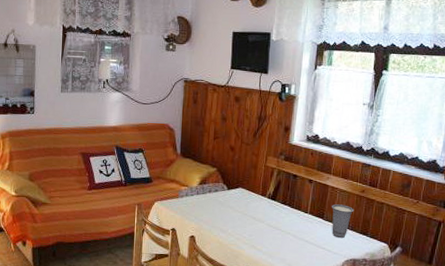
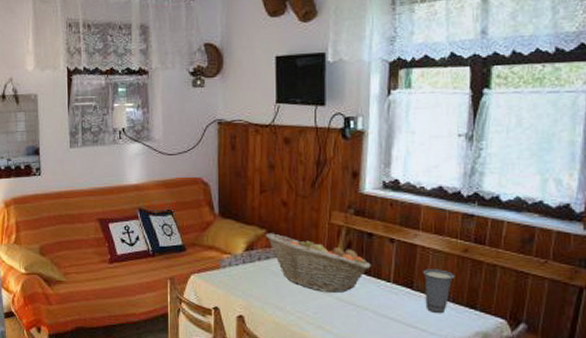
fruit basket: none [216,171,294,221] -> present [266,233,371,294]

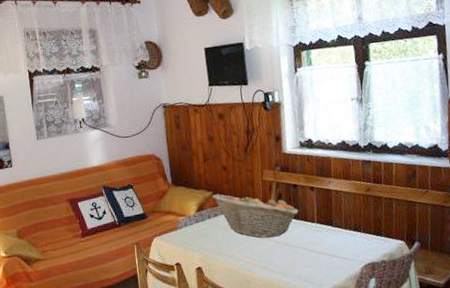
cup: present [424,269,455,314] -> none [339,207,363,244]

